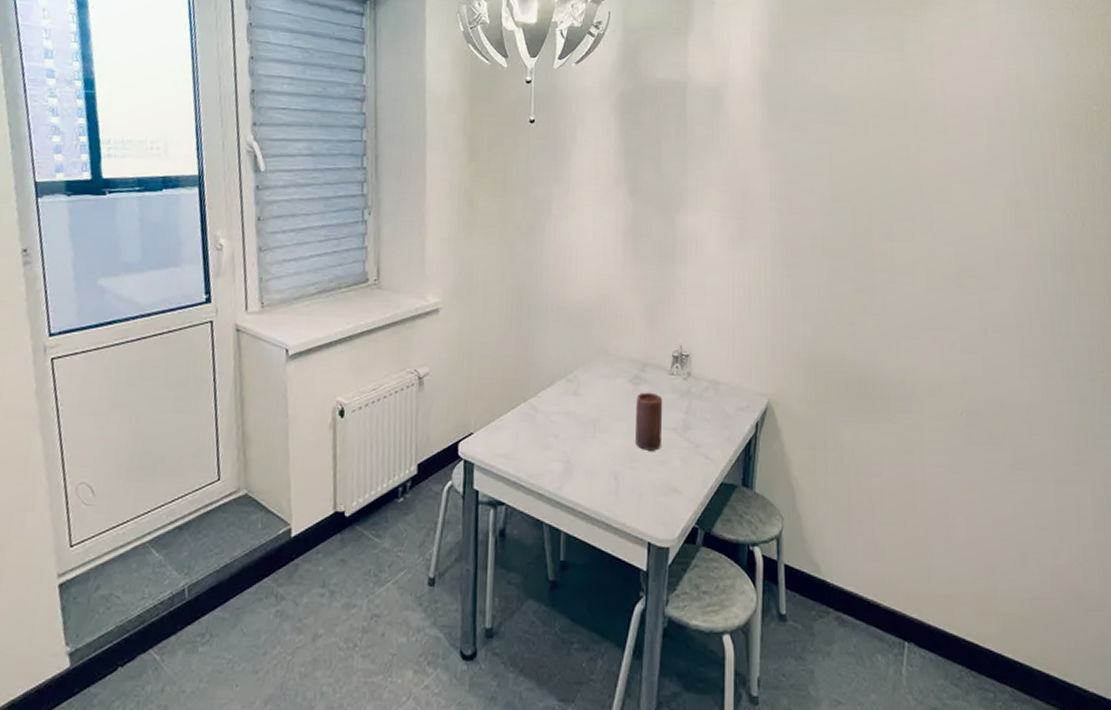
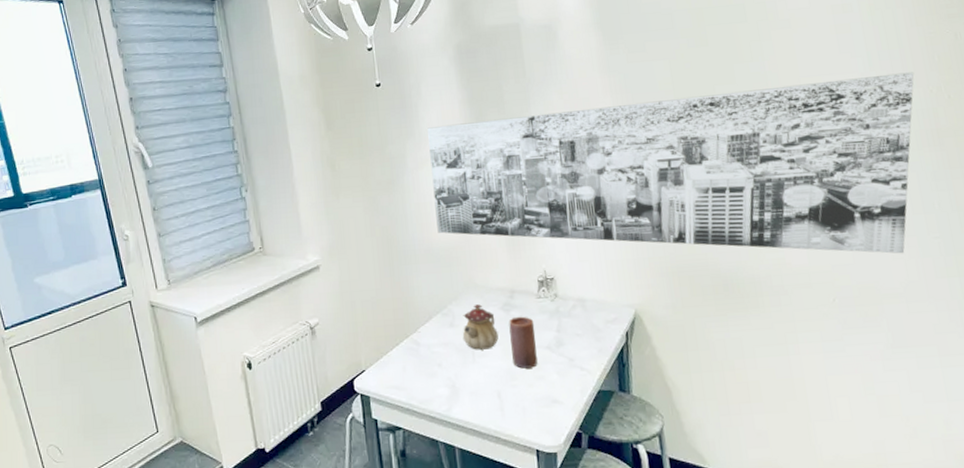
wall art: none [574,175,1055,374] -> present [427,72,915,254]
teapot: none [585,374,624,425] -> present [462,304,499,350]

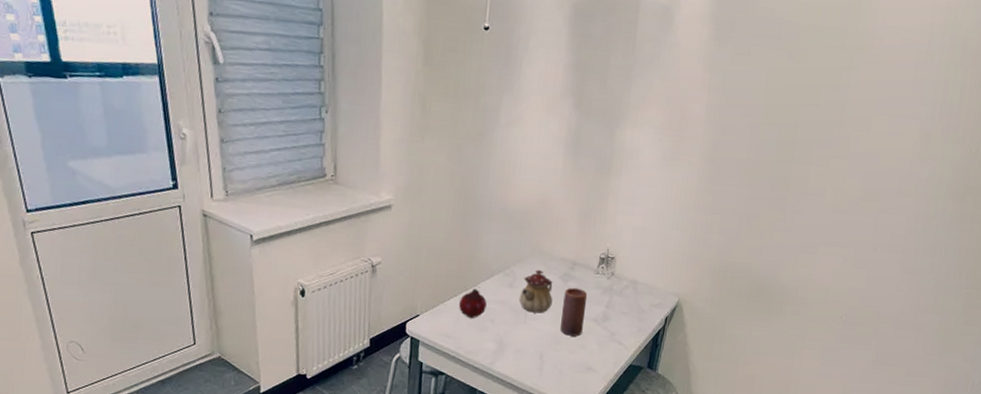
fruit: none [402,334,431,367] -> present [458,289,487,319]
wall art: present [427,72,915,254] -> none [516,85,964,288]

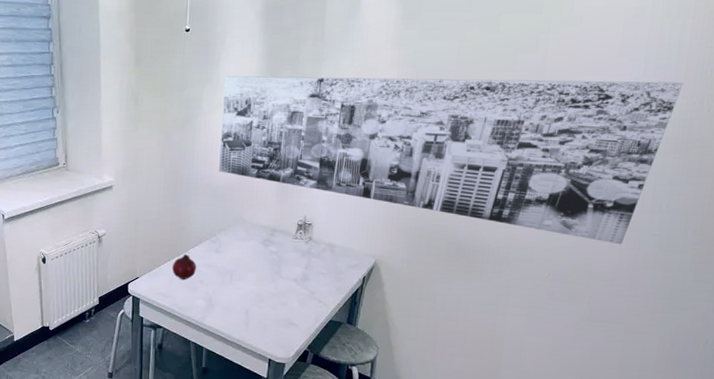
wall art: none [516,85,964,288] -> present [219,75,684,245]
teapot: present [518,270,553,313] -> none [224,237,255,275]
candle: present [560,287,588,336] -> none [263,251,288,295]

